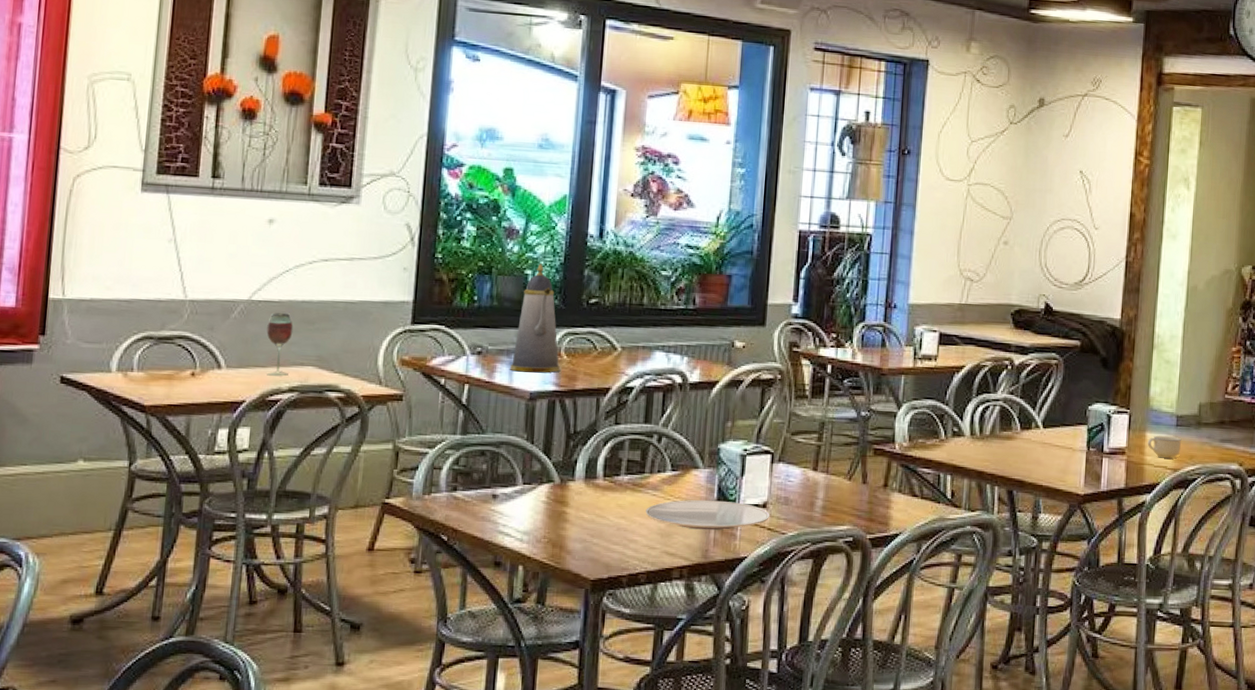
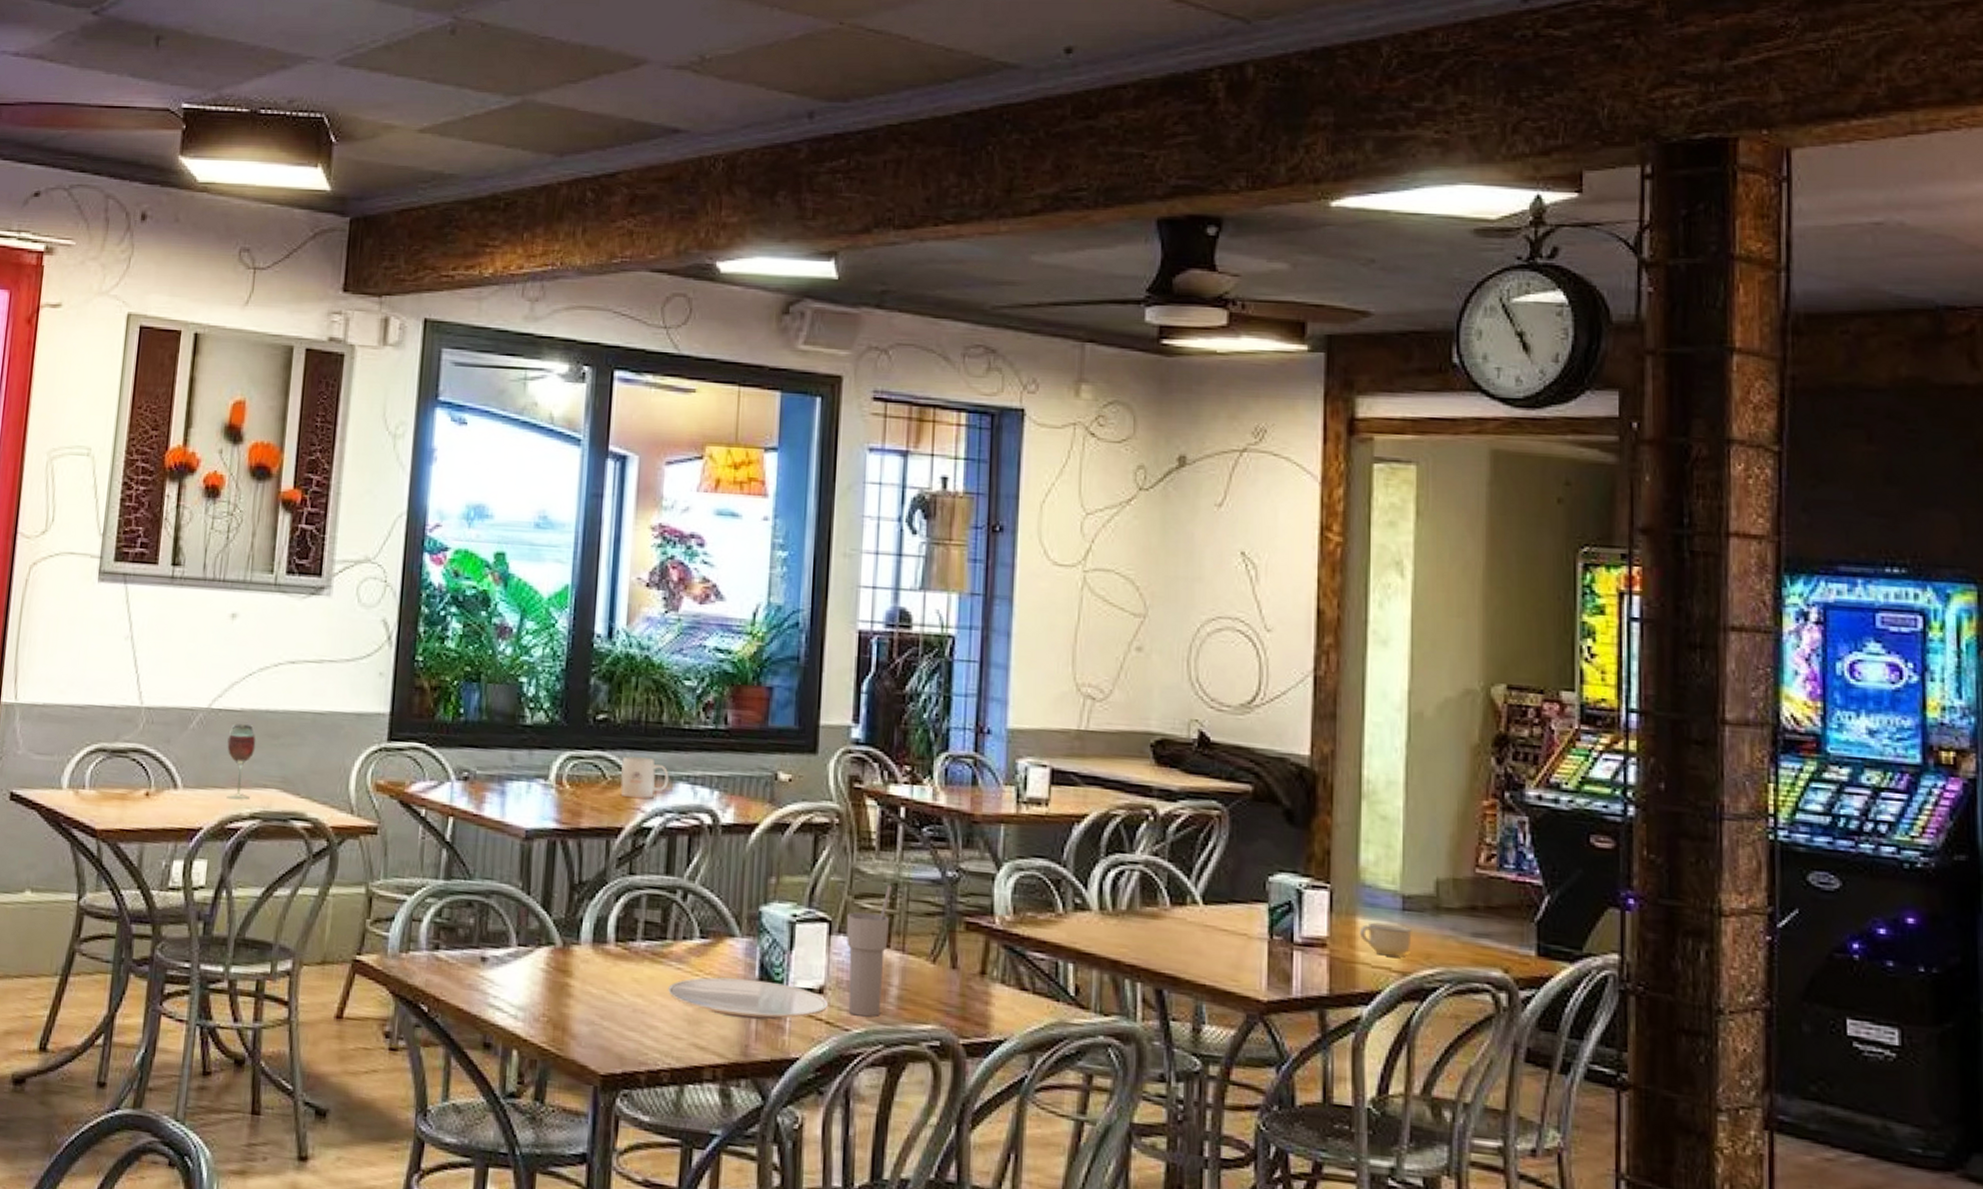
coffee pot: present [509,263,561,373] -> none [501,669,563,806]
mug: none [608,332,648,365] -> present [620,756,669,799]
cup: none [785,423,820,523] -> present [846,884,892,1018]

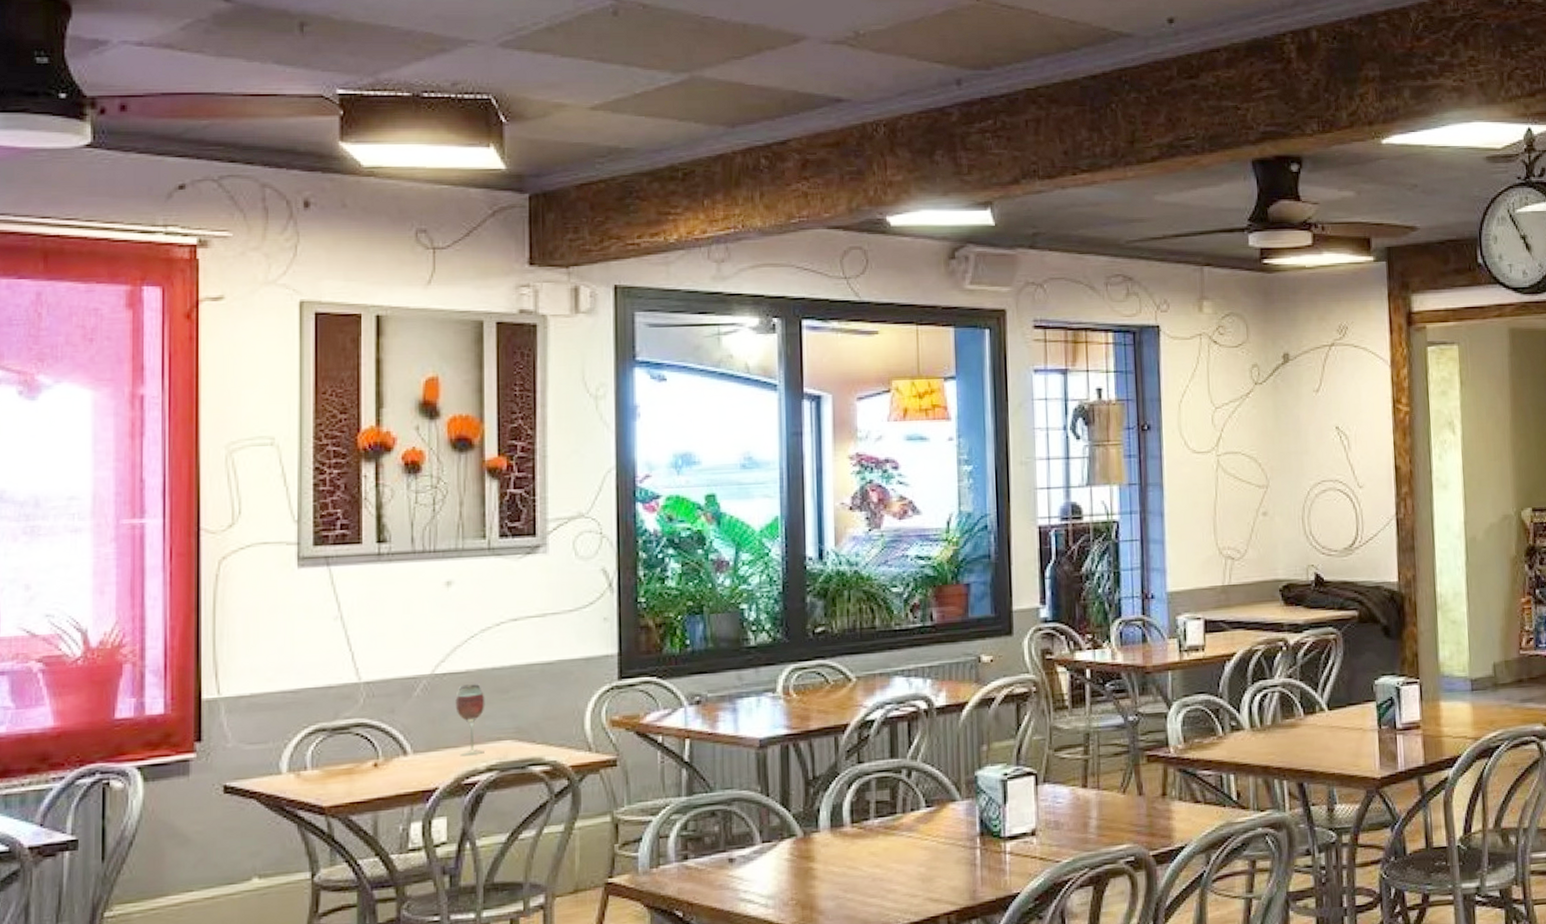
mug: present [620,756,669,799] -> none [842,660,886,697]
plate: present [668,977,828,1020] -> none [902,833,1040,870]
cup: present [846,884,892,1018] -> none [1049,735,1085,849]
cup: present [1359,922,1412,957] -> none [1442,702,1479,728]

